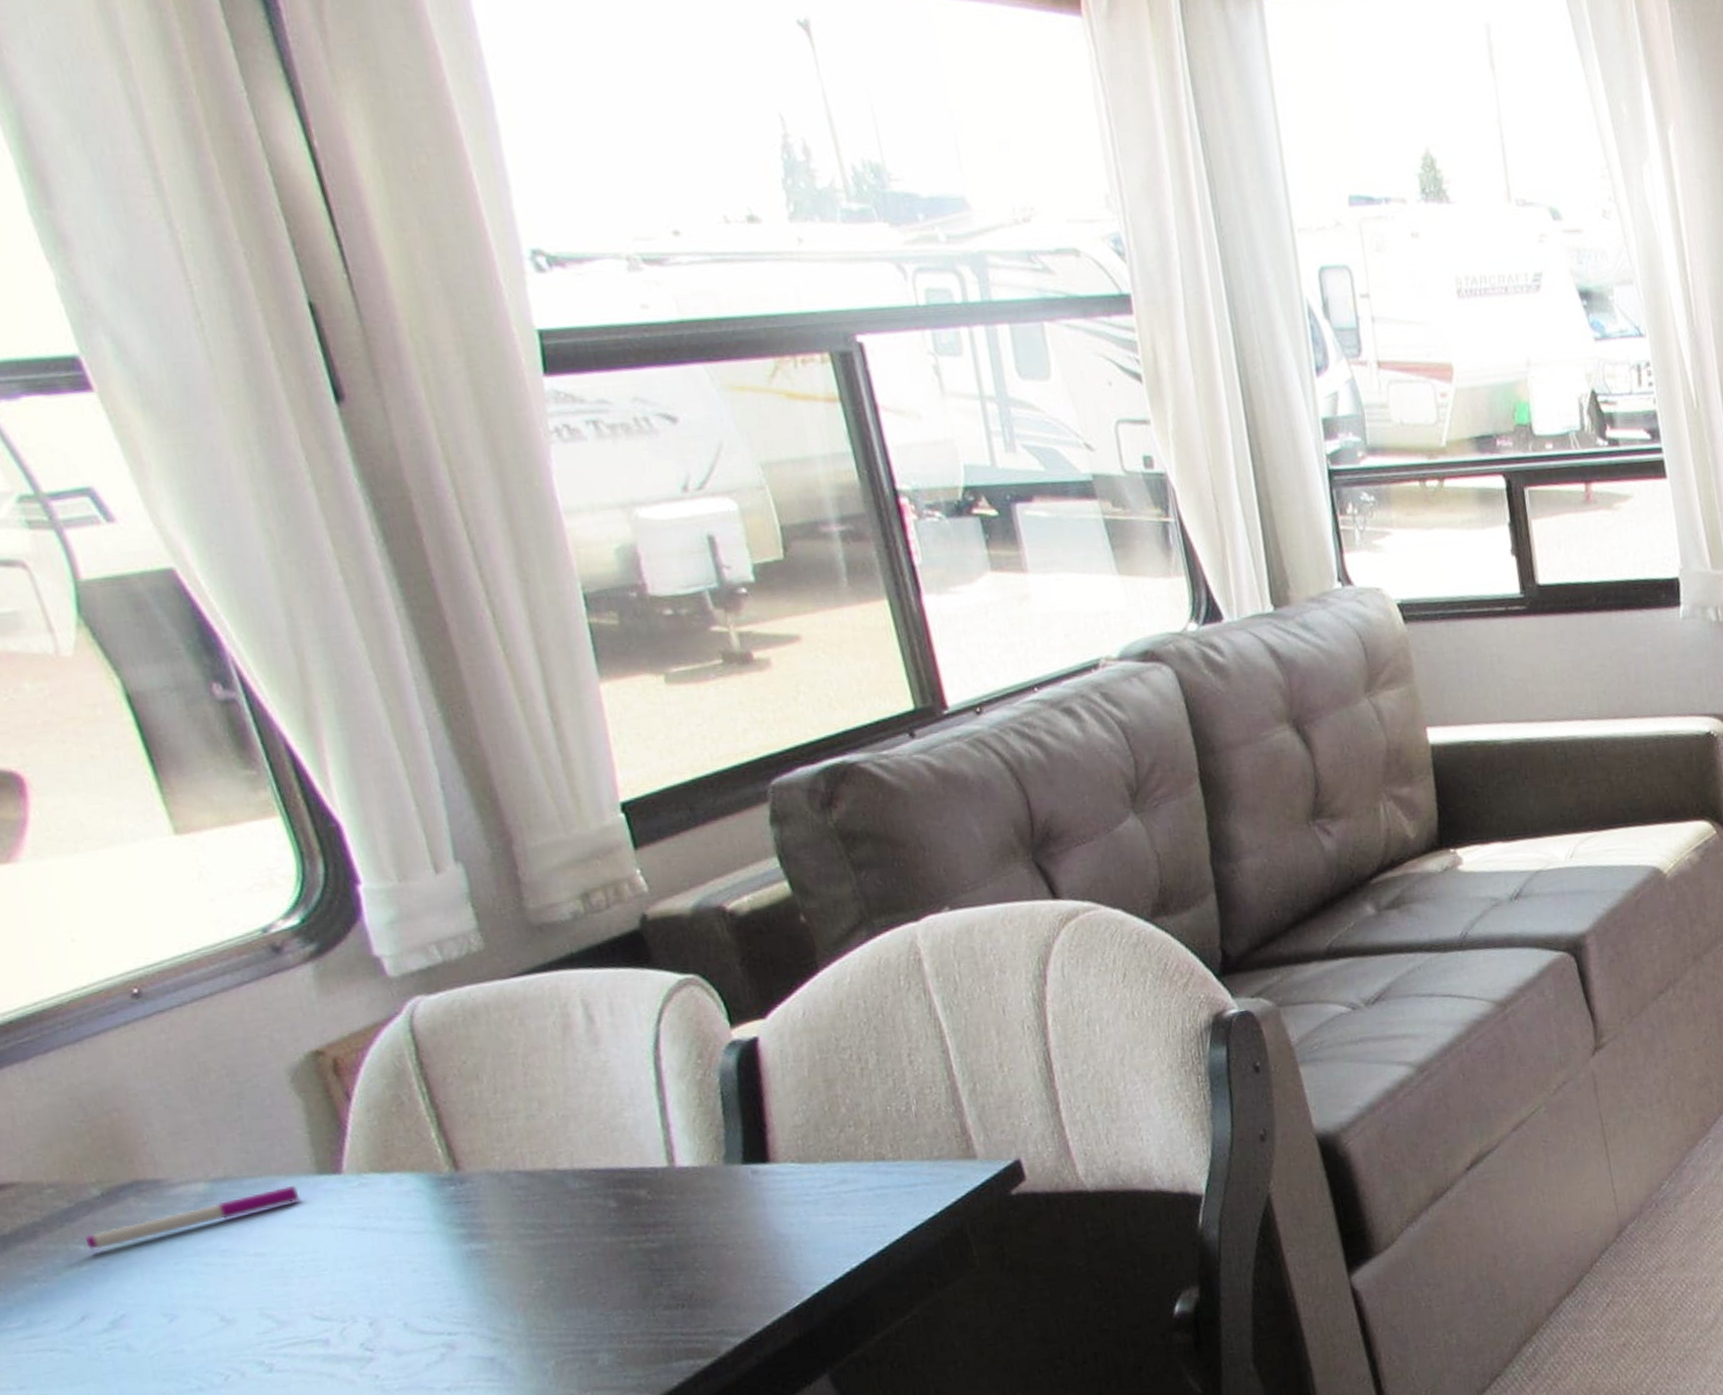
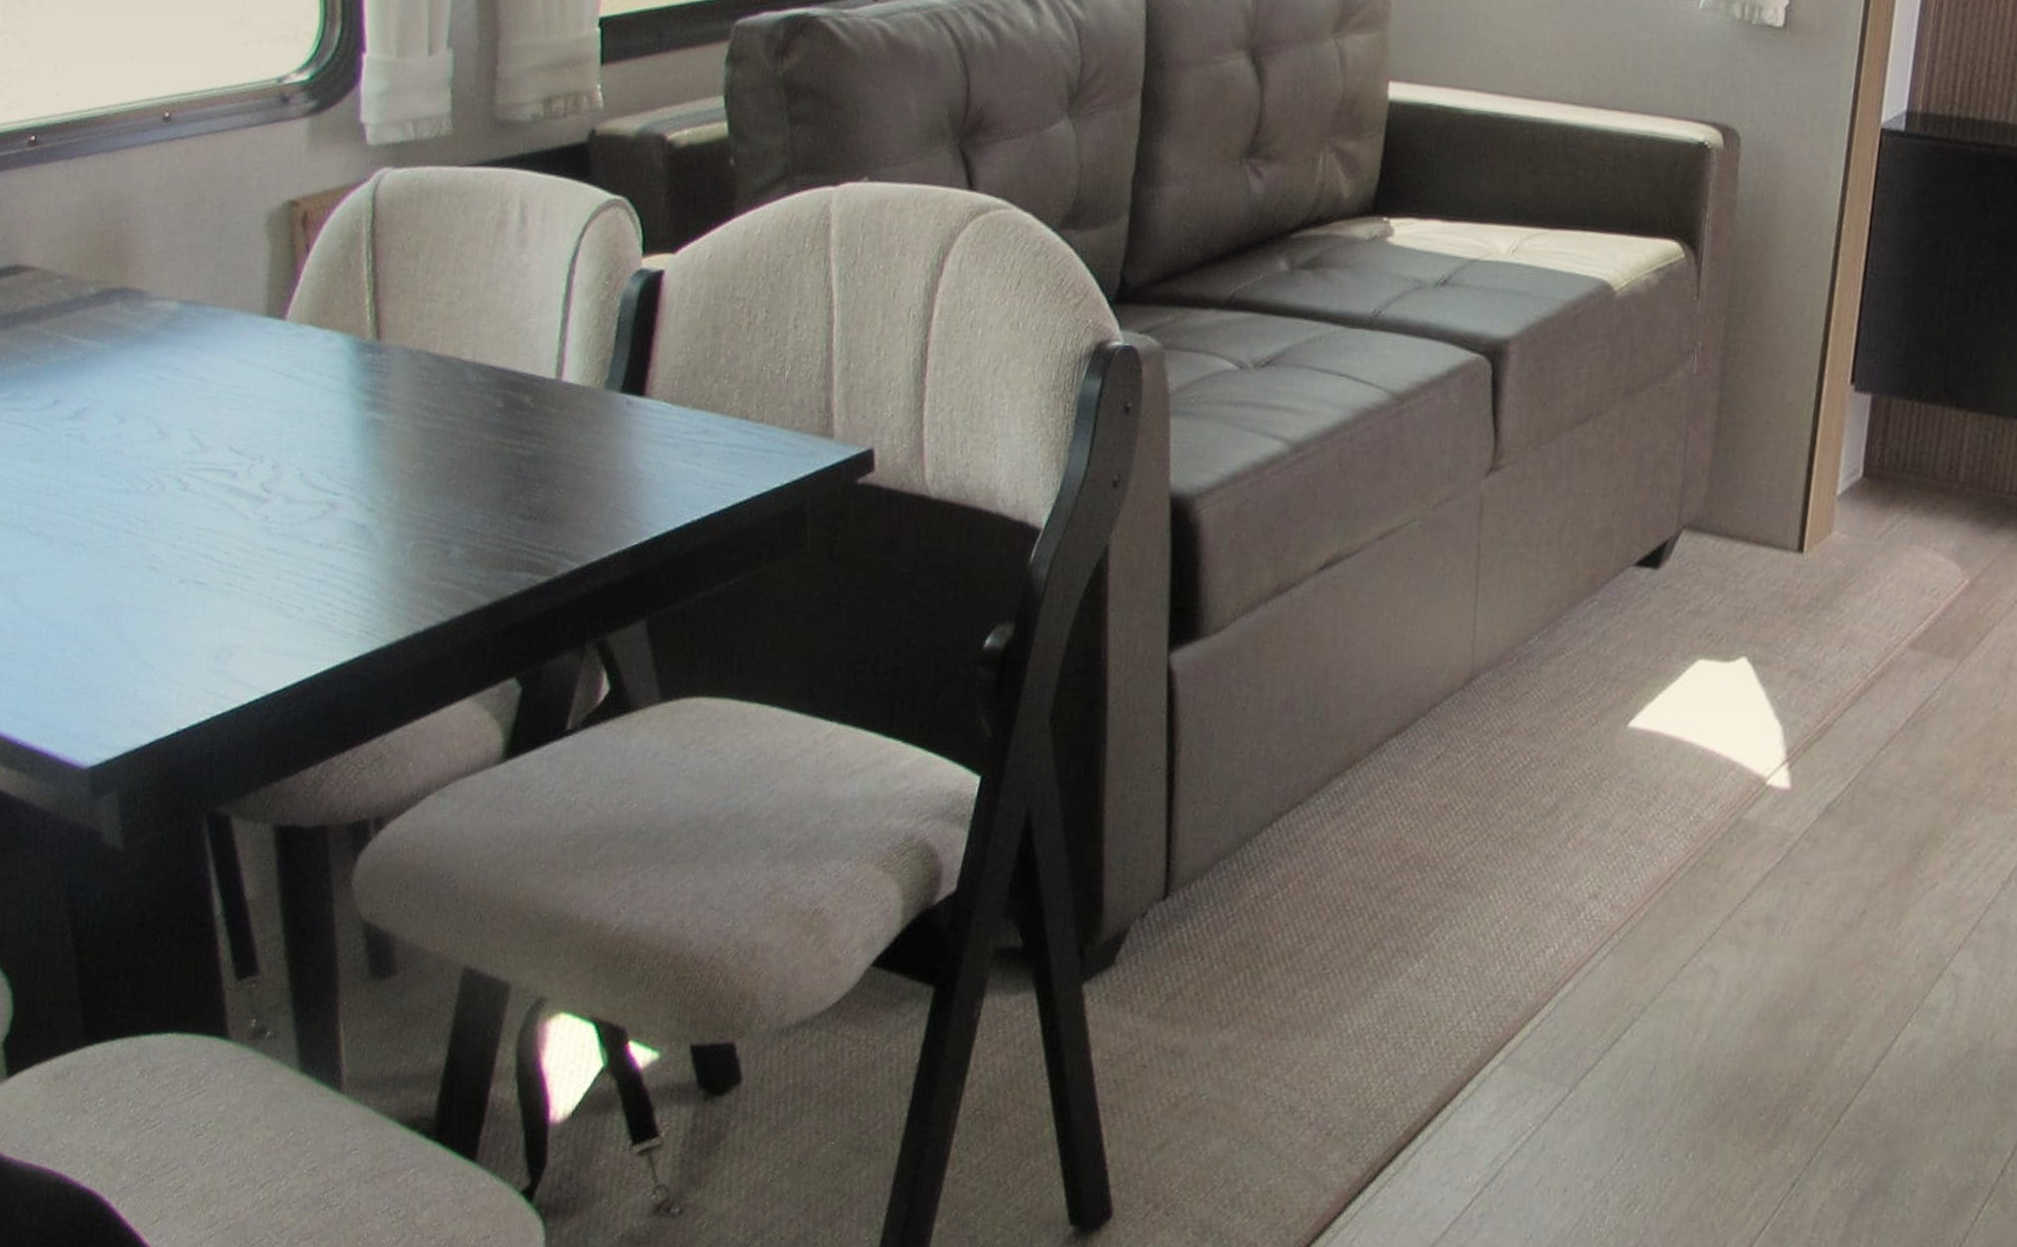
pen: present [85,1185,300,1249] -> none [74,321,247,343]

